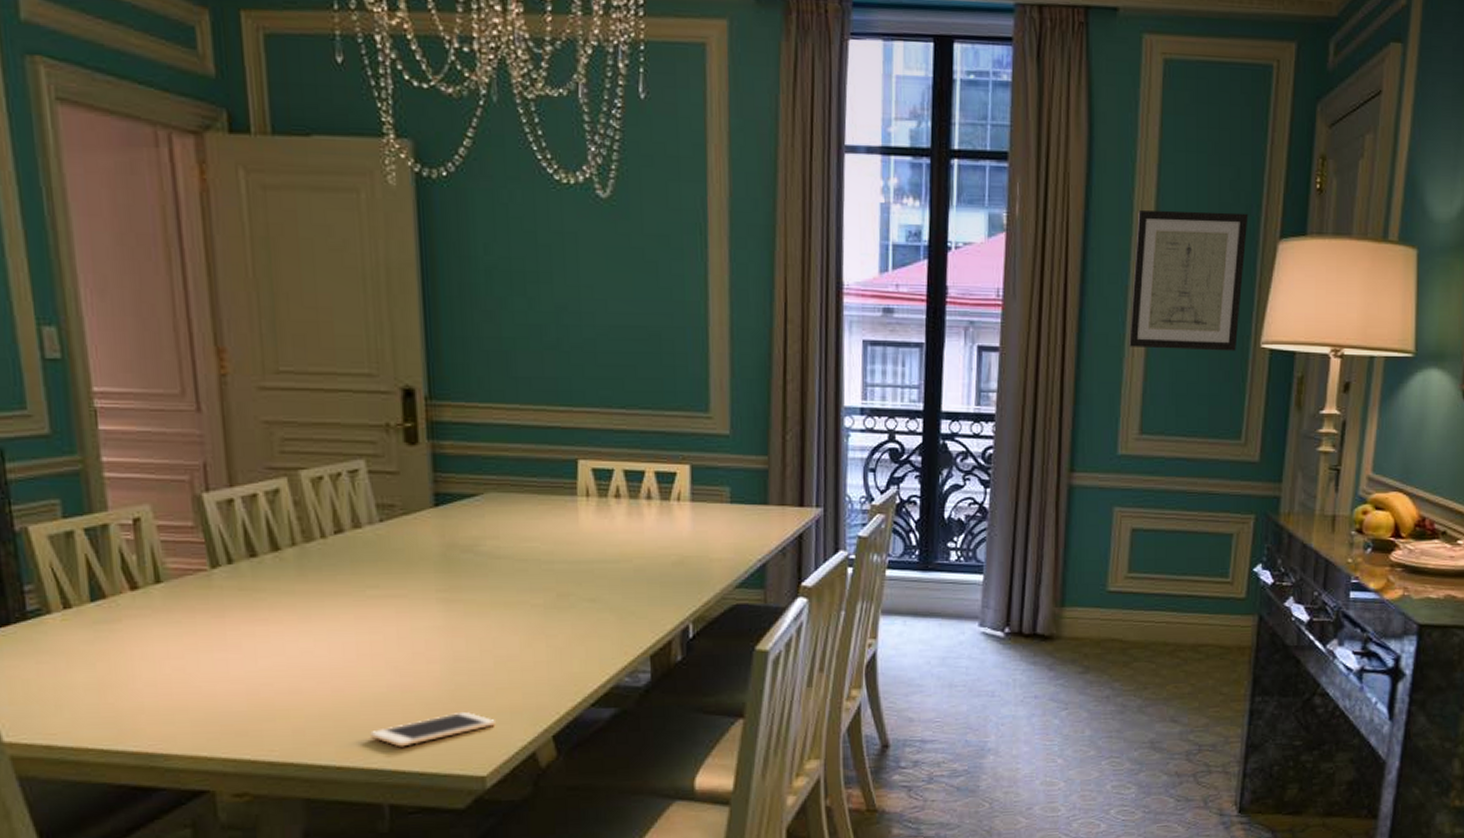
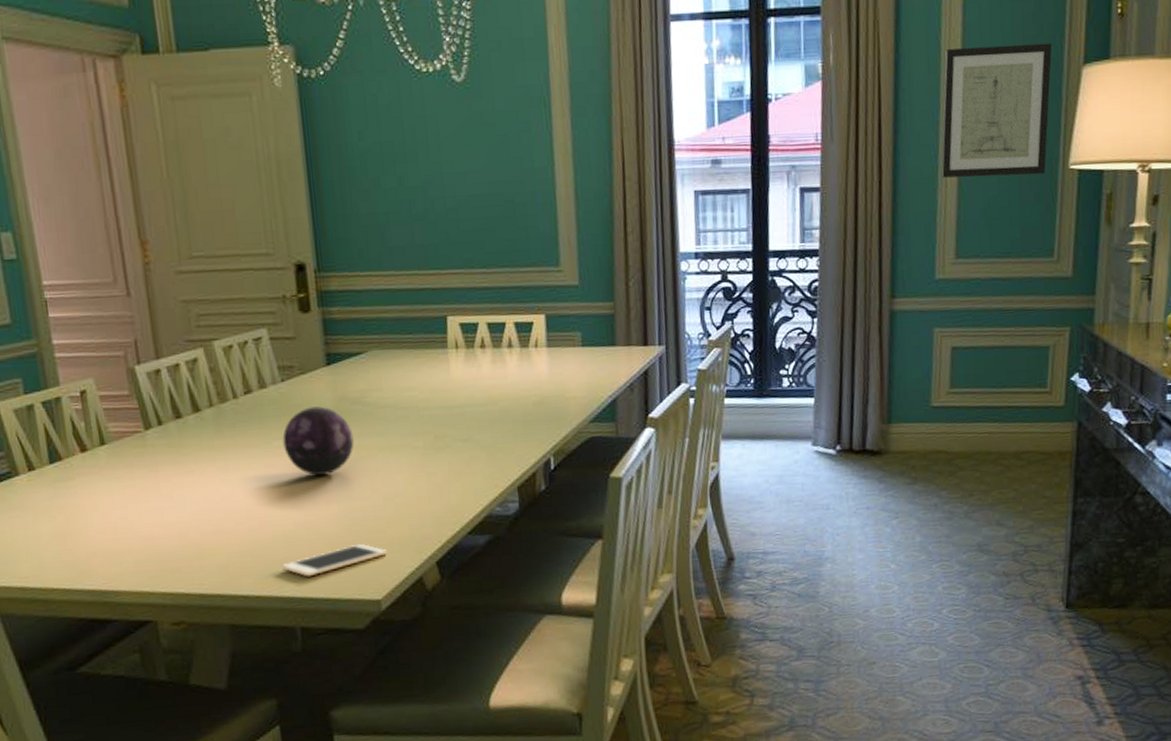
decorative orb: none [378,553,463,632] -> present [282,406,354,476]

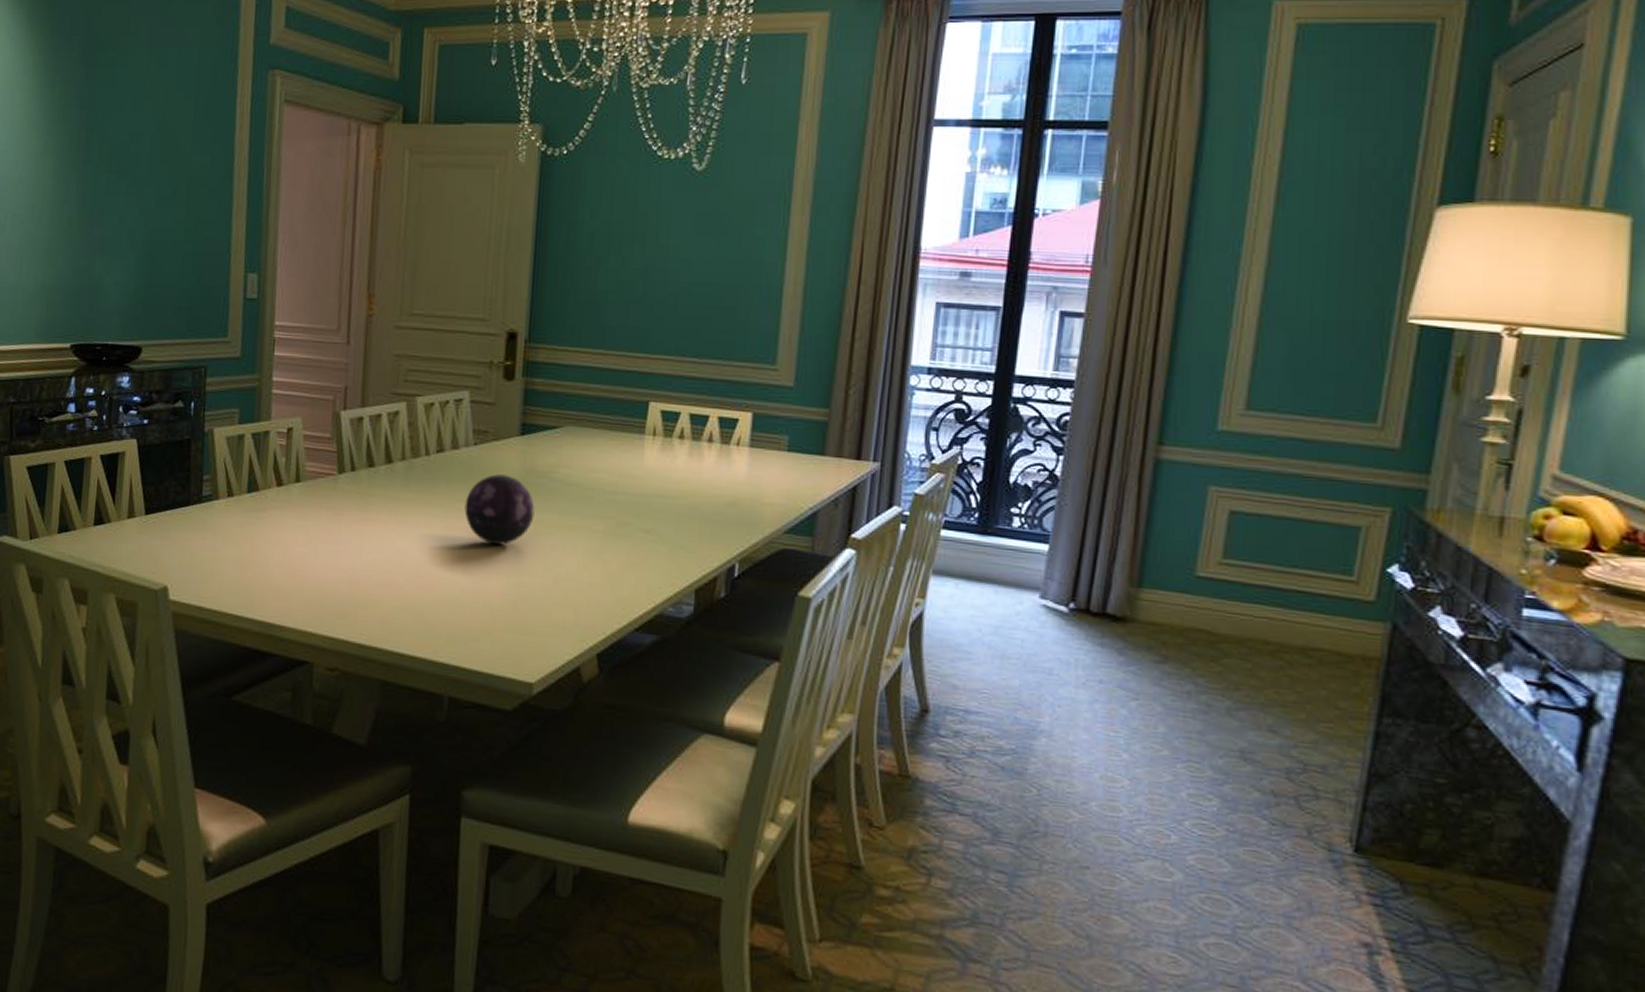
cell phone: present [282,543,387,577] -> none [441,620,548,646]
wall art: present [942,43,1052,178] -> none [1238,176,1397,326]

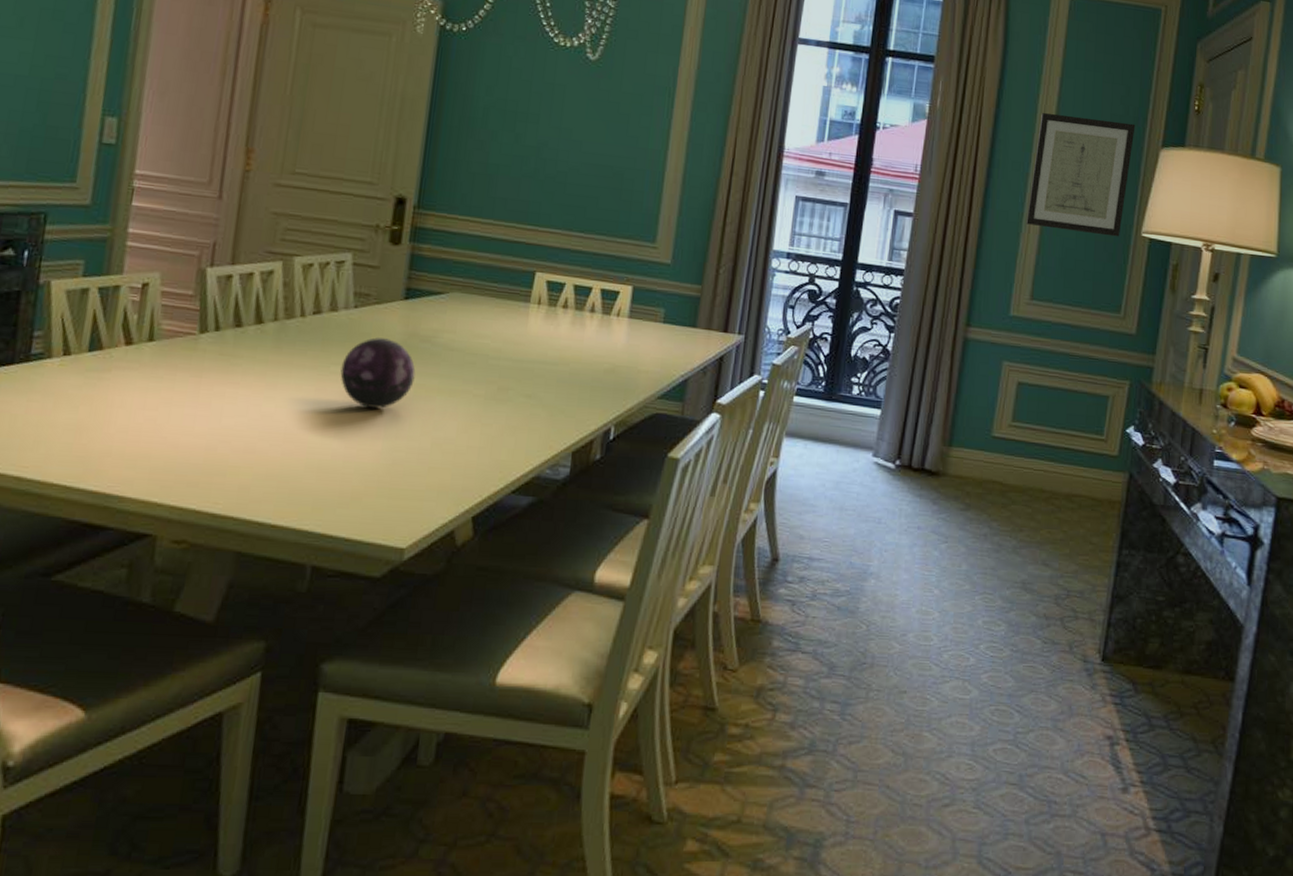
wall art: none [1238,176,1397,326] -> present [1026,113,1136,237]

